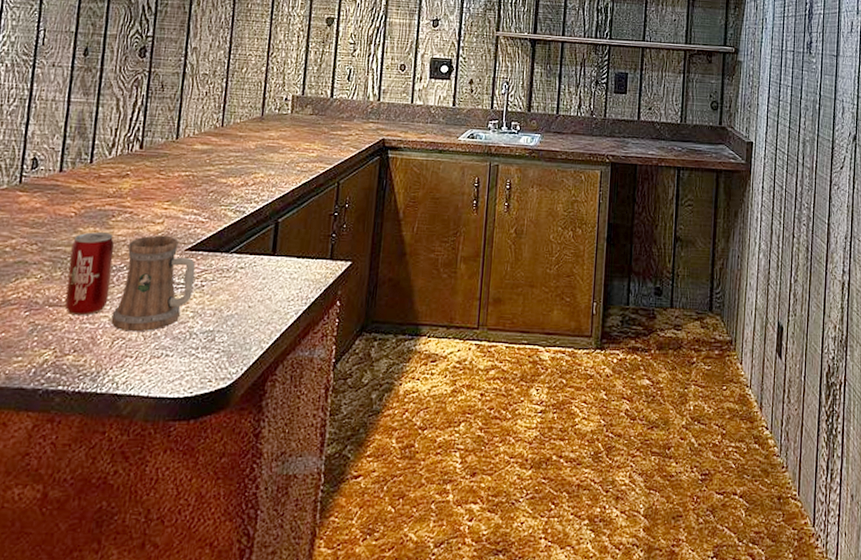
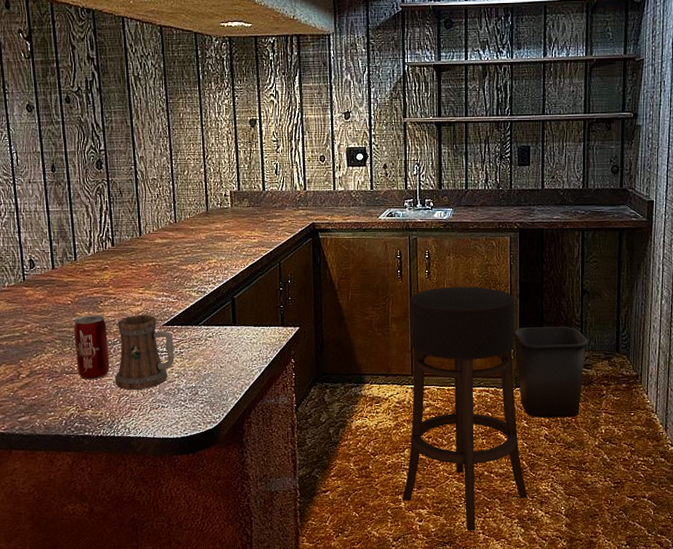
bar stool: none [451,224,602,535] -> present [402,287,528,531]
waste bin: none [597,277,679,389] -> present [514,326,588,418]

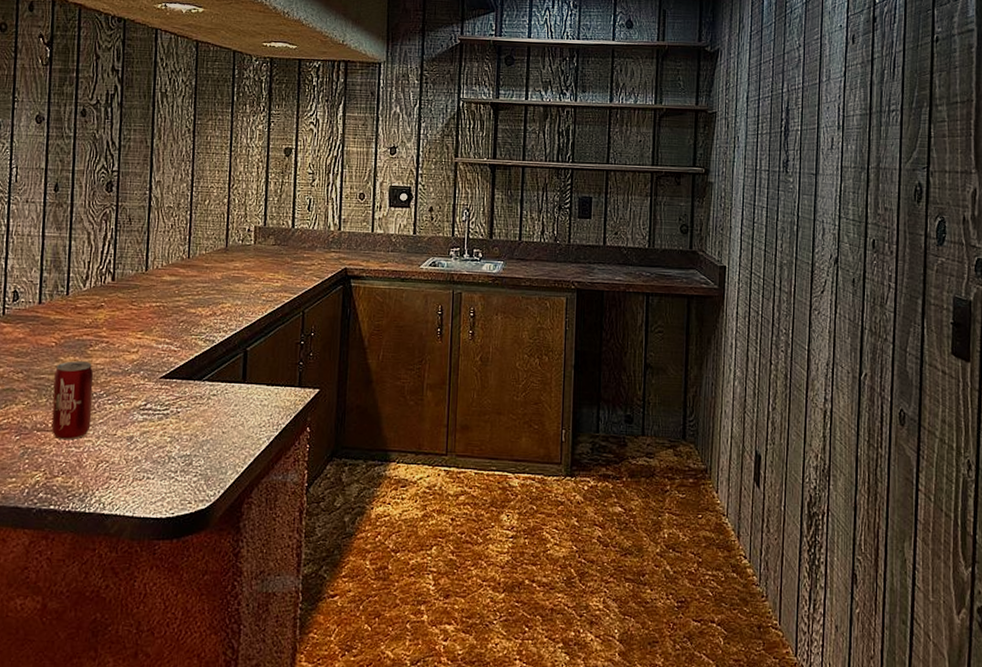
beer mug: present [115,314,174,390] -> none [94,363,171,456]
bar stool: present [402,287,528,531] -> none [425,351,575,656]
waste bin: present [514,326,588,418] -> none [566,404,651,516]

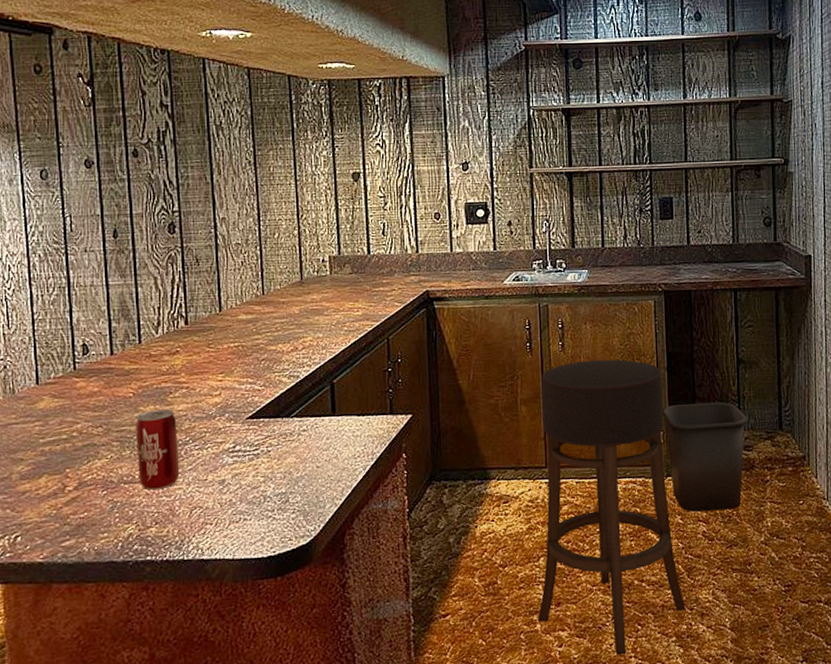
bar stool: none [425,351,575,656] -> present [538,359,686,655]
waste bin: none [566,404,651,516] -> present [662,402,747,512]

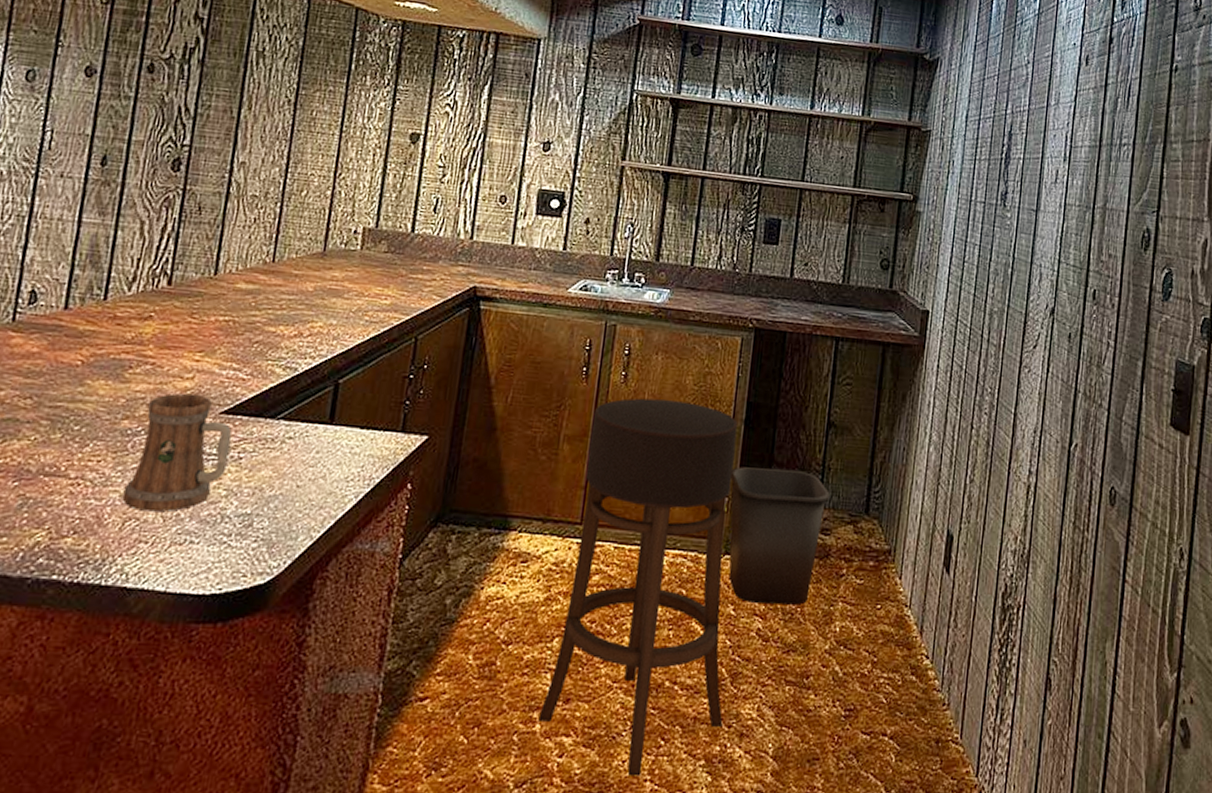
beer can: present [136,409,180,490] -> none [64,385,131,489]
beer mug: none [186,406,260,501] -> present [122,393,232,512]

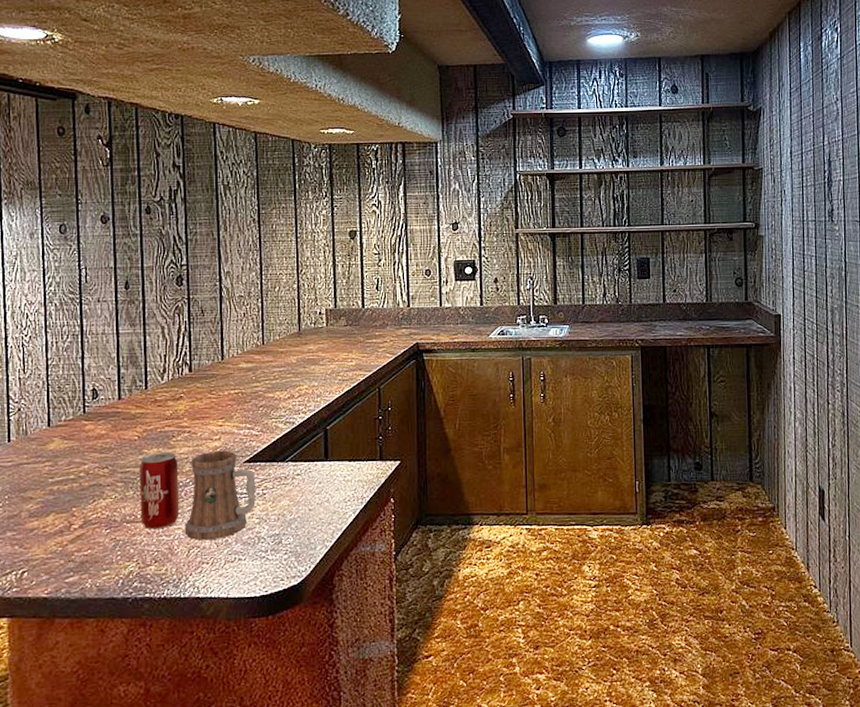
beer can: none [64,385,131,489] -> present [139,452,180,530]
bar stool: present [538,398,738,777] -> none [517,411,659,699]
waste bin: present [728,467,830,605] -> none [638,453,719,560]

